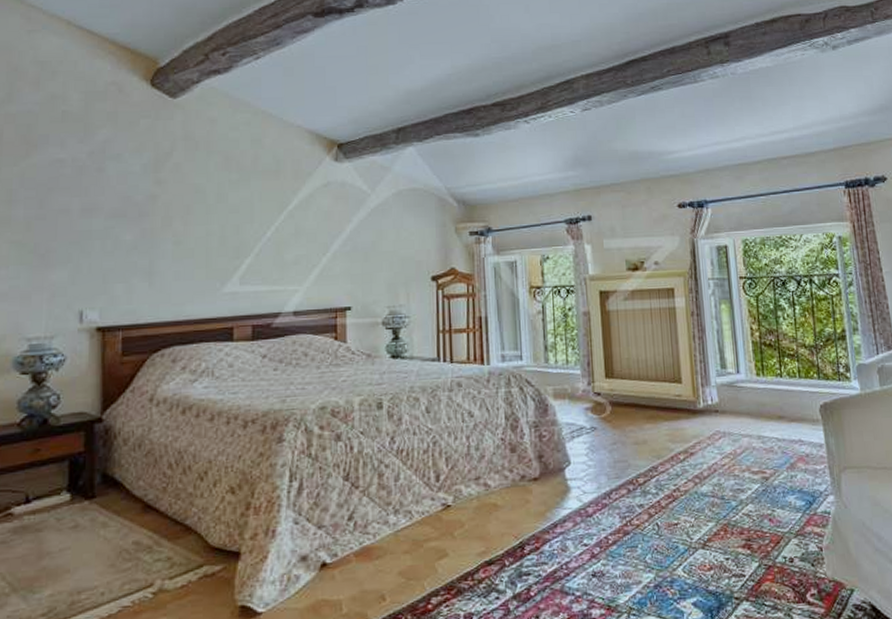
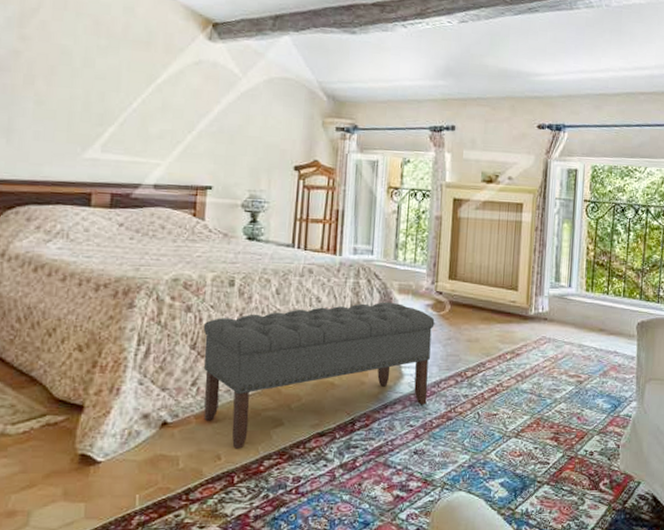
bench: none [355,409,599,587] -> present [203,302,435,449]

